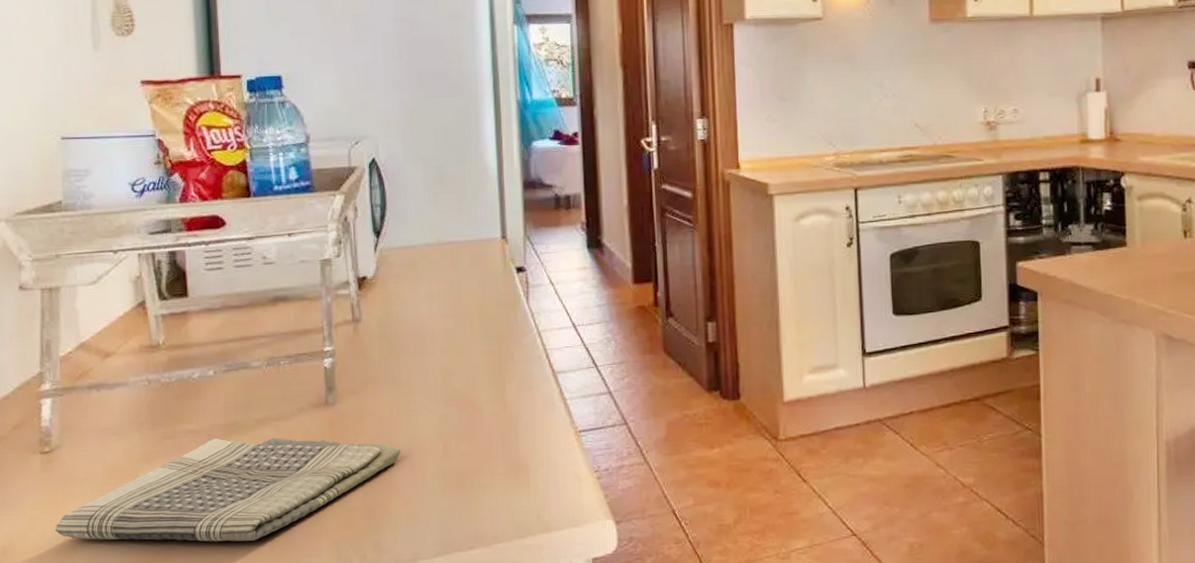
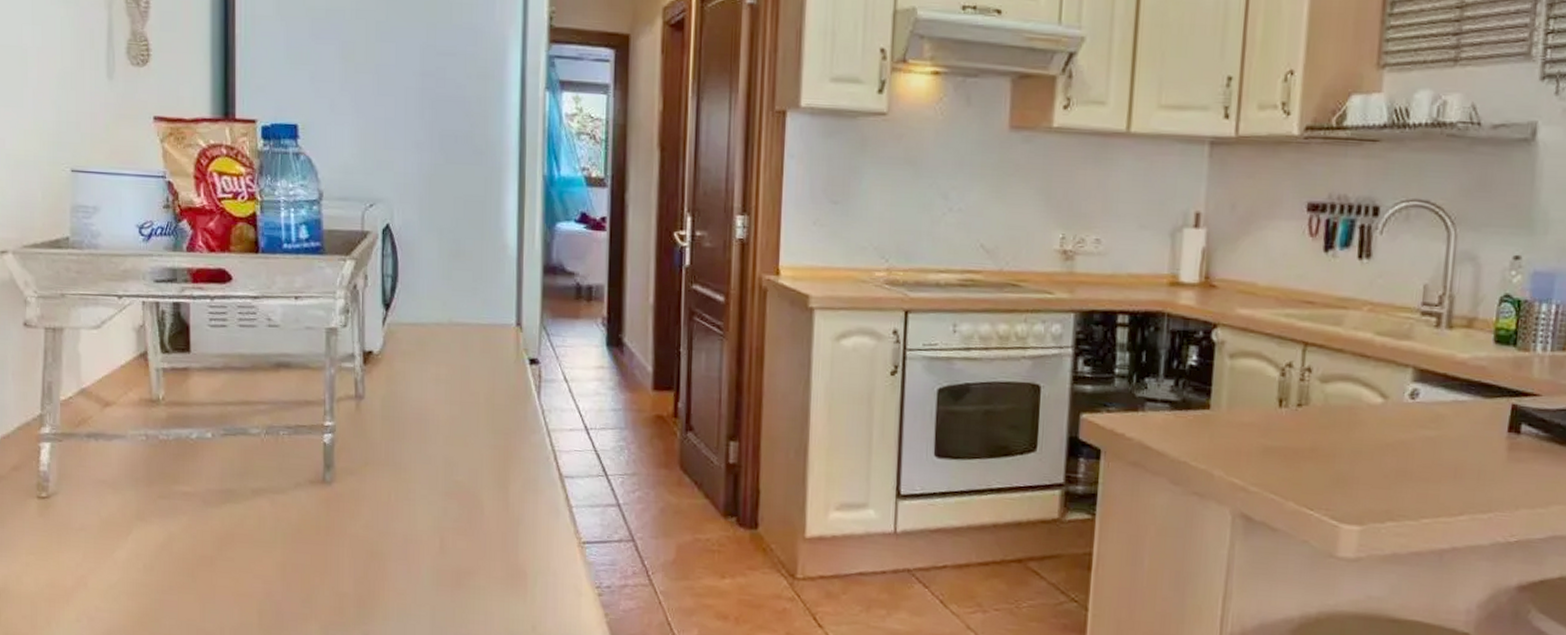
dish towel: present [55,437,401,542] -> none [48,503,397,615]

